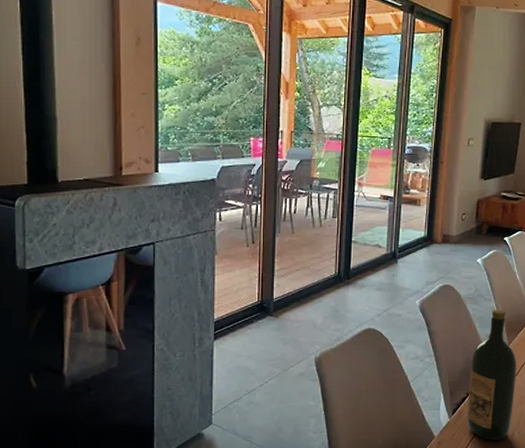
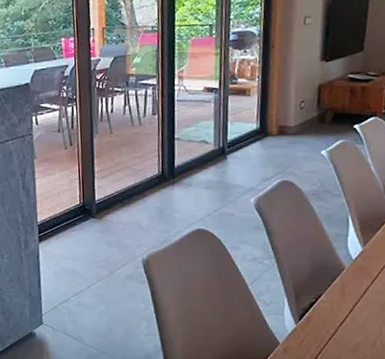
wine bottle: present [467,309,517,440] -> none [317,205,376,349]

